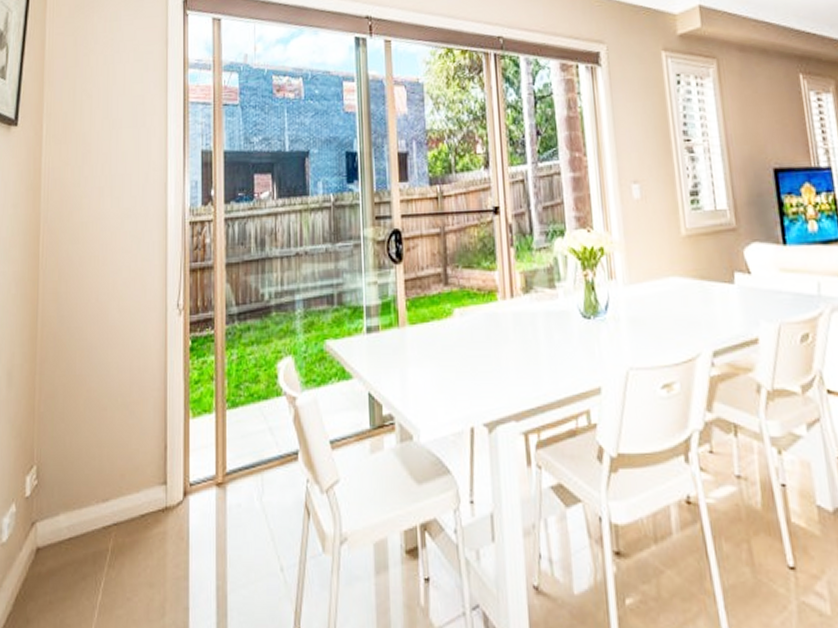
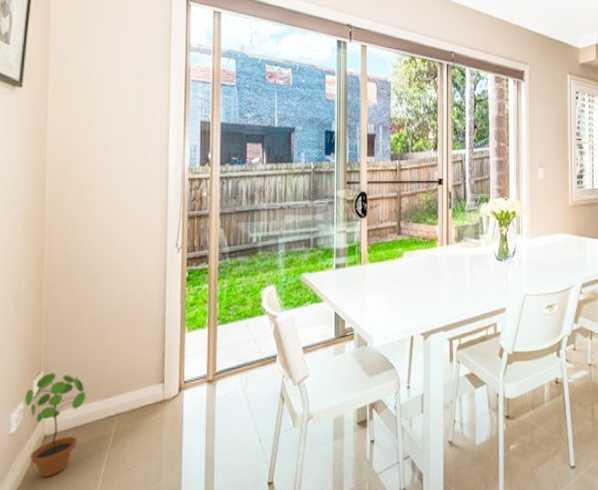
potted plant: none [17,467,81,602] -> present [25,373,86,477]

